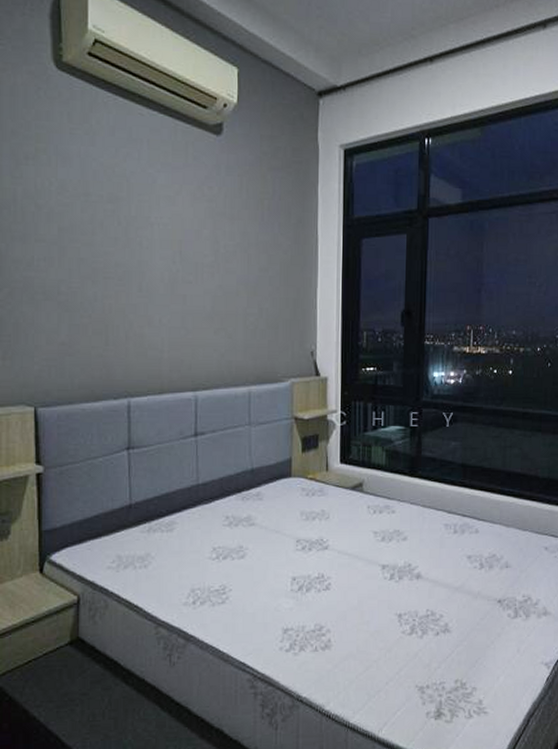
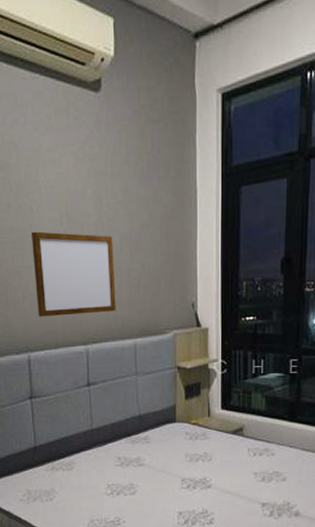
writing board: none [140,268,230,360] -> present [31,231,116,317]

